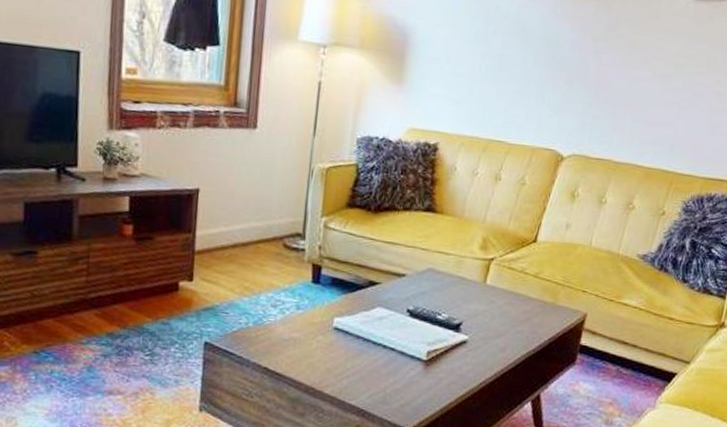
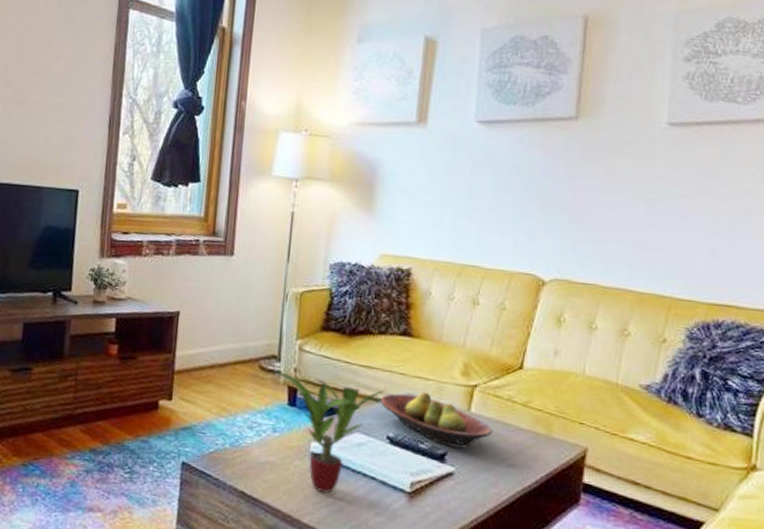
potted plant: none [297,249,408,365] -> present [273,371,386,493]
fruit bowl: none [402,266,506,318] -> present [380,392,493,449]

